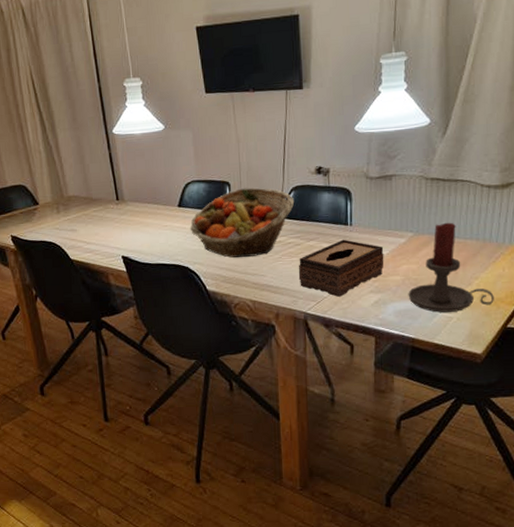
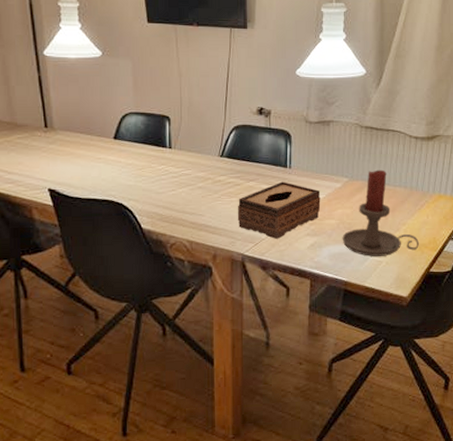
fruit basket: present [189,187,295,258] -> none [125,124,236,196]

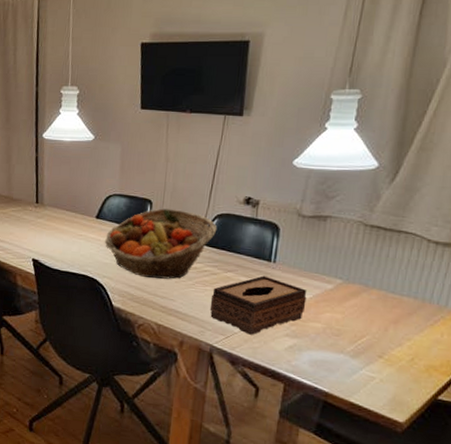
fruit basket: none [125,124,236,196] -> present [104,208,218,279]
candle holder: present [342,169,419,257] -> none [327,274,427,373]

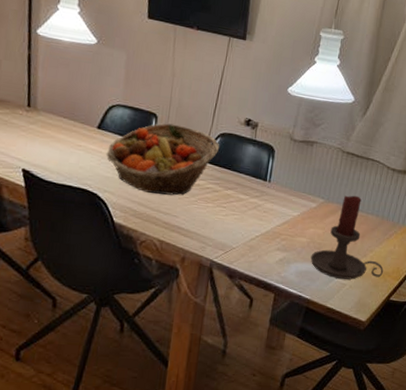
tissue box: present [209,275,308,335] -> none [211,194,296,250]
candle holder: none [327,274,427,373] -> present [310,195,383,280]

